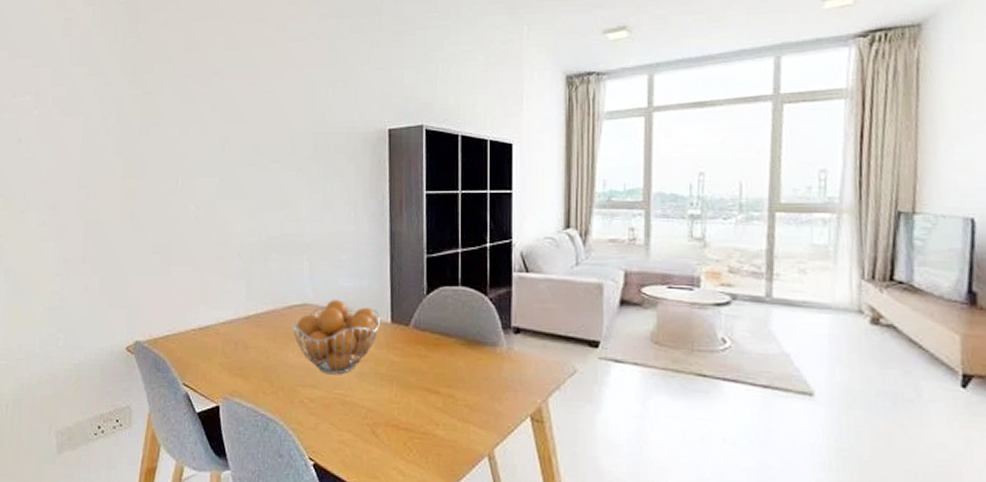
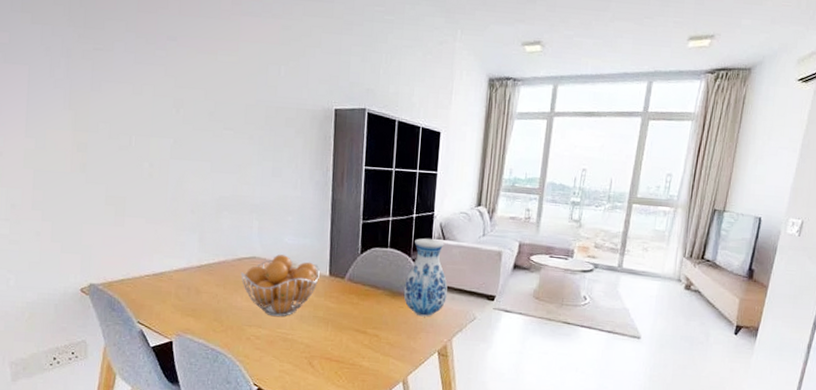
vase: none [481,272,536,371] -> present [403,238,448,317]

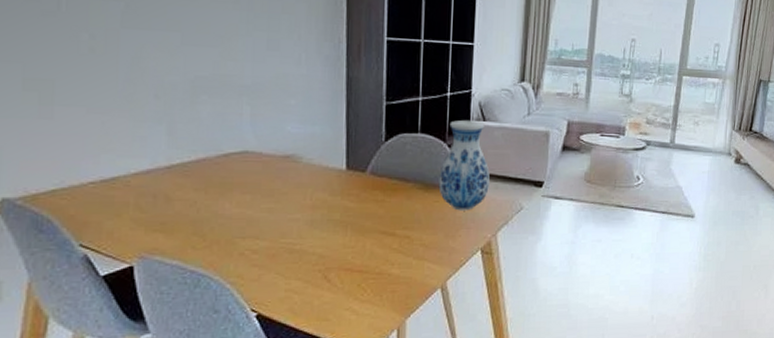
fruit basket: present [241,254,320,317] -> none [228,147,334,224]

